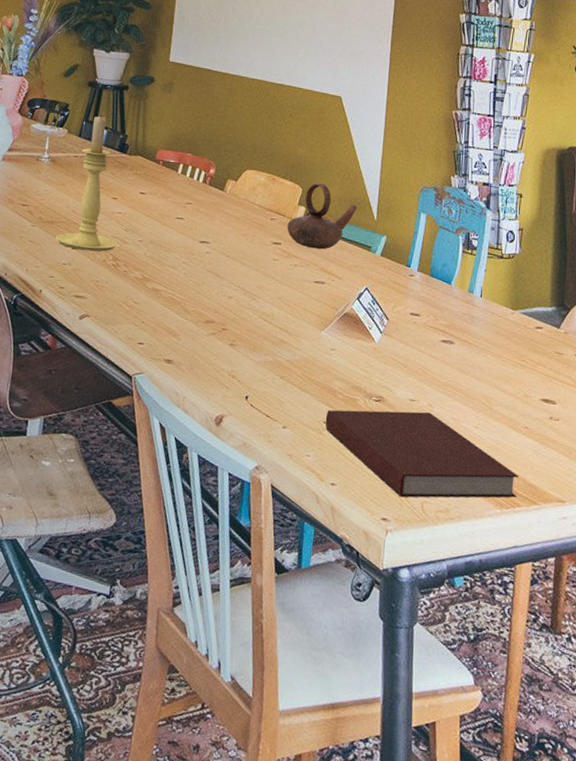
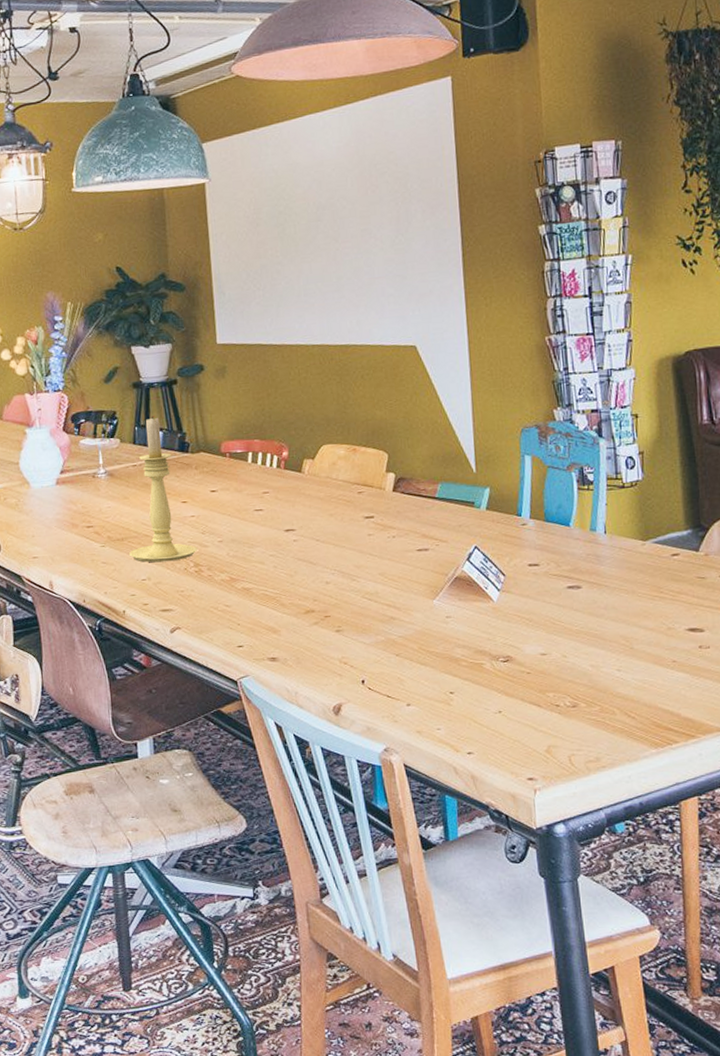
teapot: present [287,182,358,250] -> none [377,443,453,516]
notebook: present [325,409,518,498] -> none [451,663,673,755]

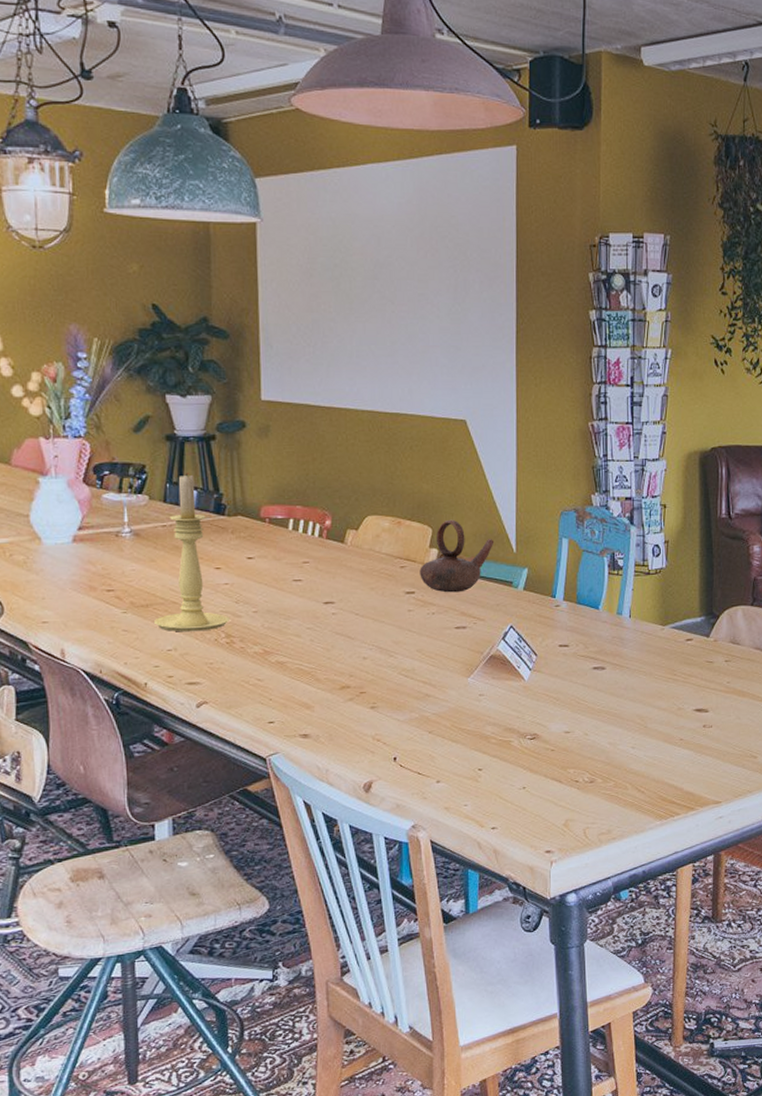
teapot: none [377,443,453,516] -> present [420,519,495,593]

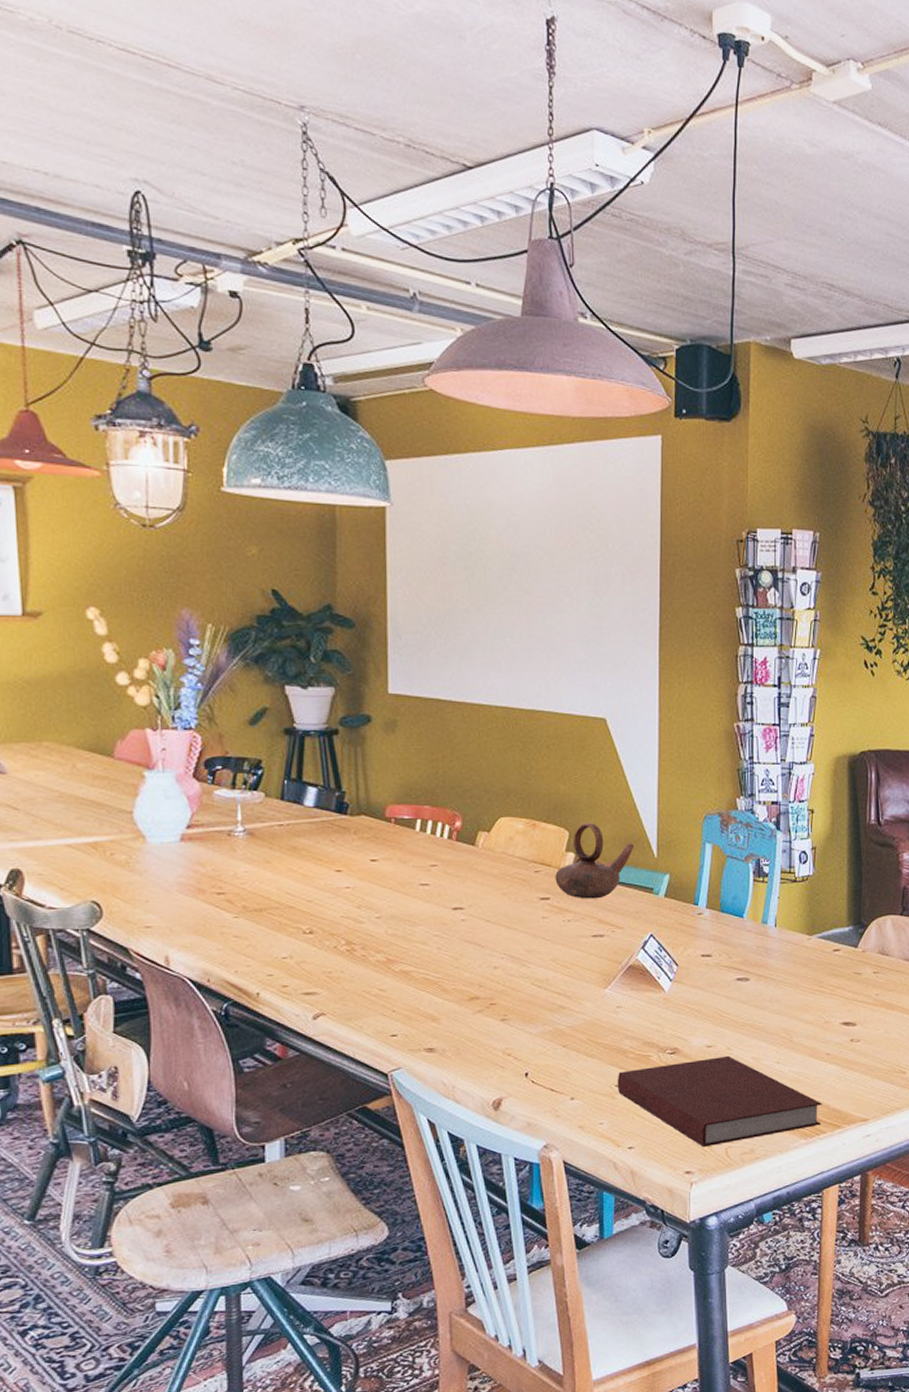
candle holder: present [153,473,231,632] -> none [267,769,352,939]
notebook: none [480,741,676,828] -> present [617,1055,822,1148]

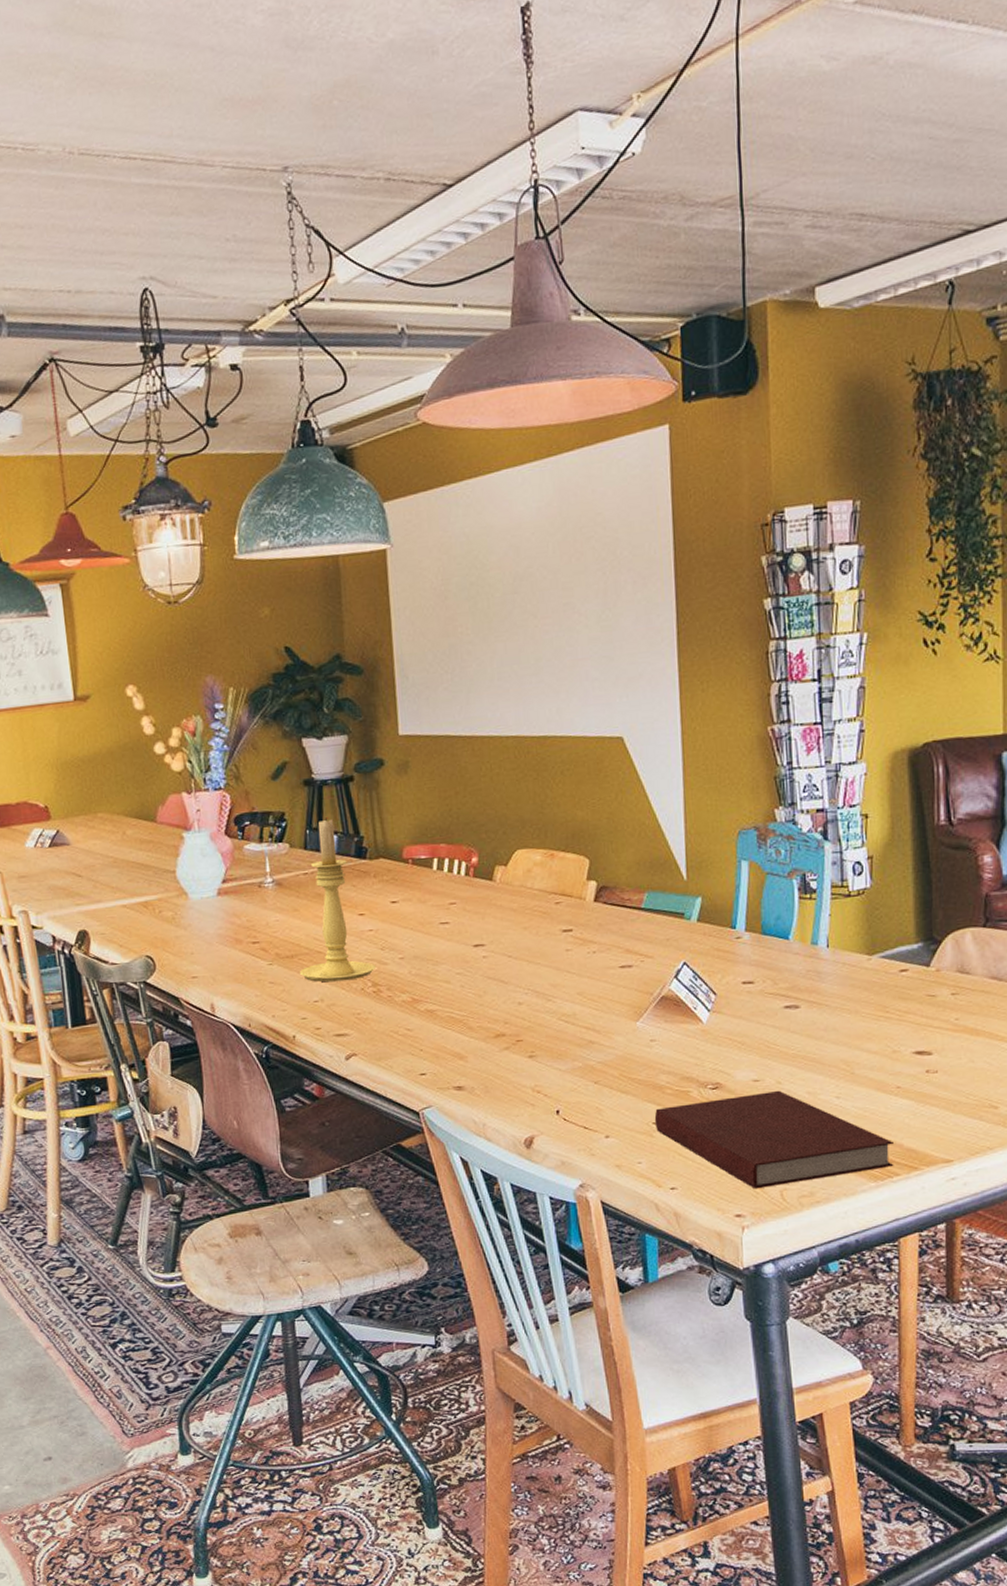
candle holder: none [267,769,352,939] -> present [299,817,377,983]
teapot: present [555,822,635,899] -> none [577,847,661,929]

